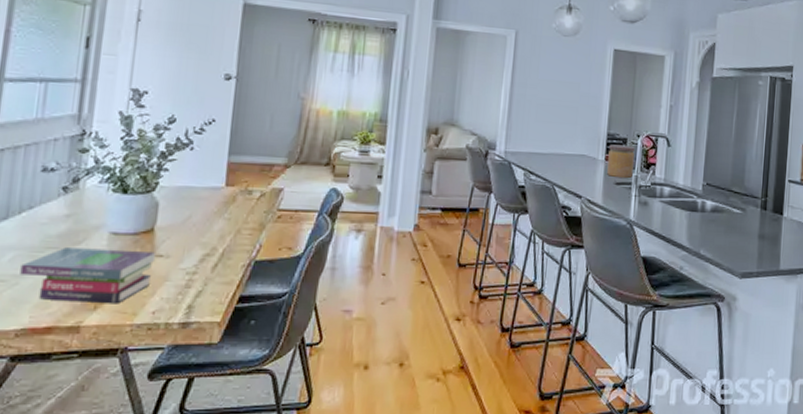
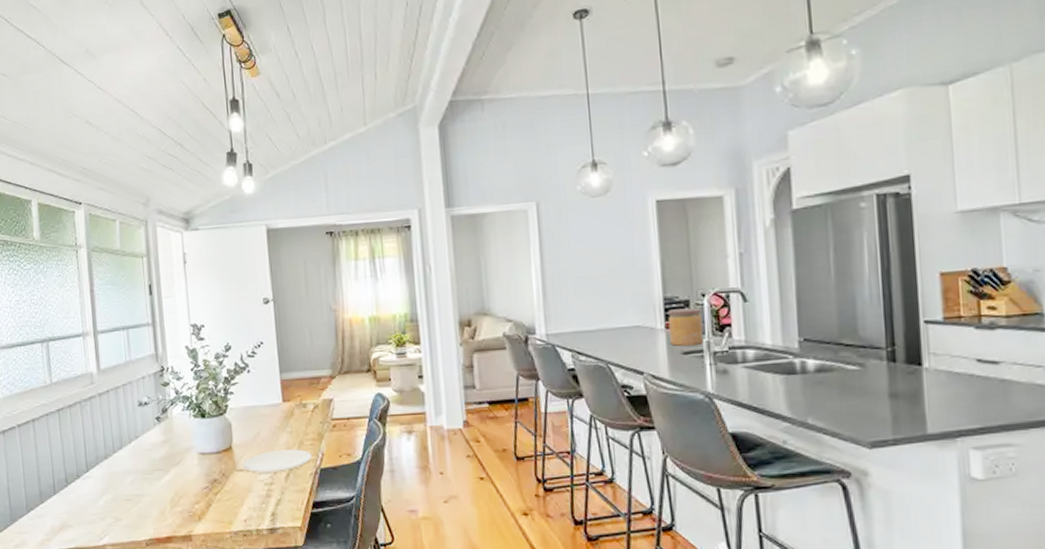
books: present [20,247,157,304] -> none [139,467,238,515]
plate: none [163,237,248,262] -> present [243,449,312,473]

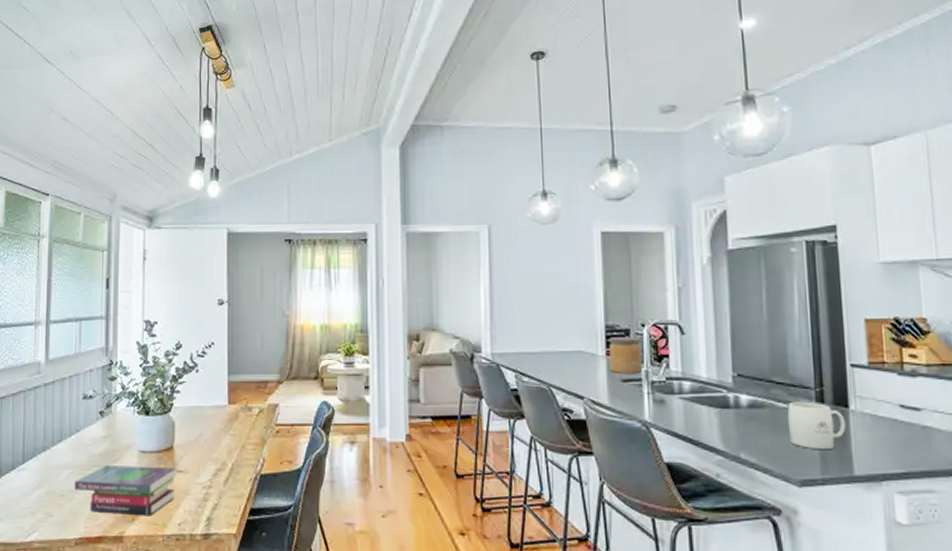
books: none [139,467,238,515] -> present [74,465,177,516]
plate: present [243,449,312,473] -> none [182,453,252,476]
mug: none [856,362,919,411] -> present [787,401,846,450]

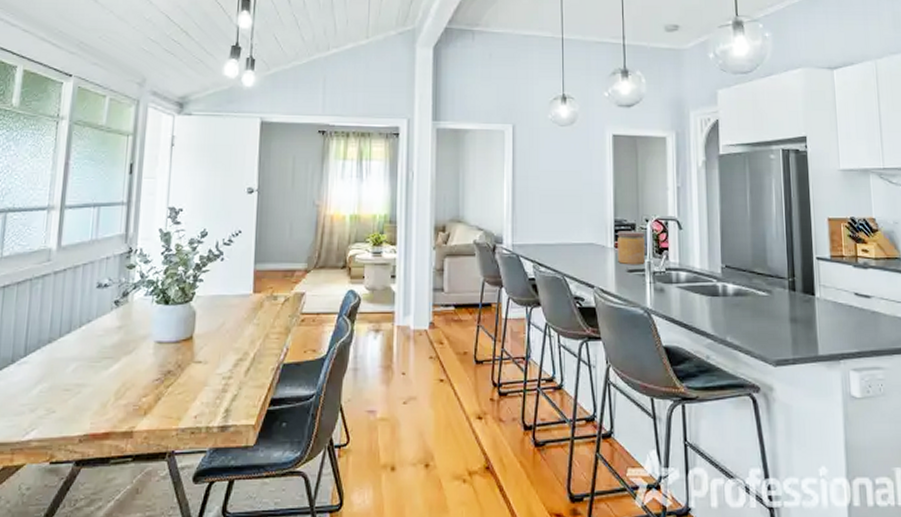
books: present [74,465,177,516] -> none [82,357,196,410]
mug: present [787,401,846,450] -> none [765,290,813,333]

